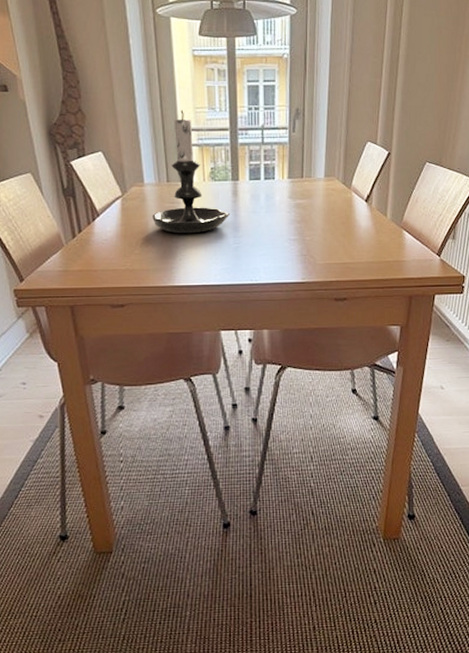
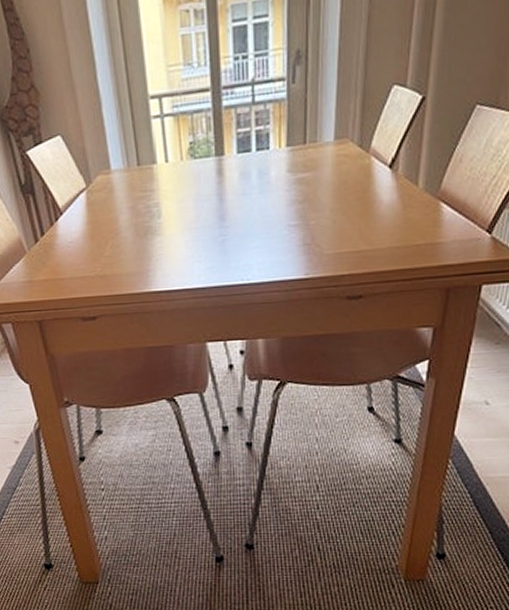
candle holder: present [152,110,231,234] -> none [122,71,215,229]

